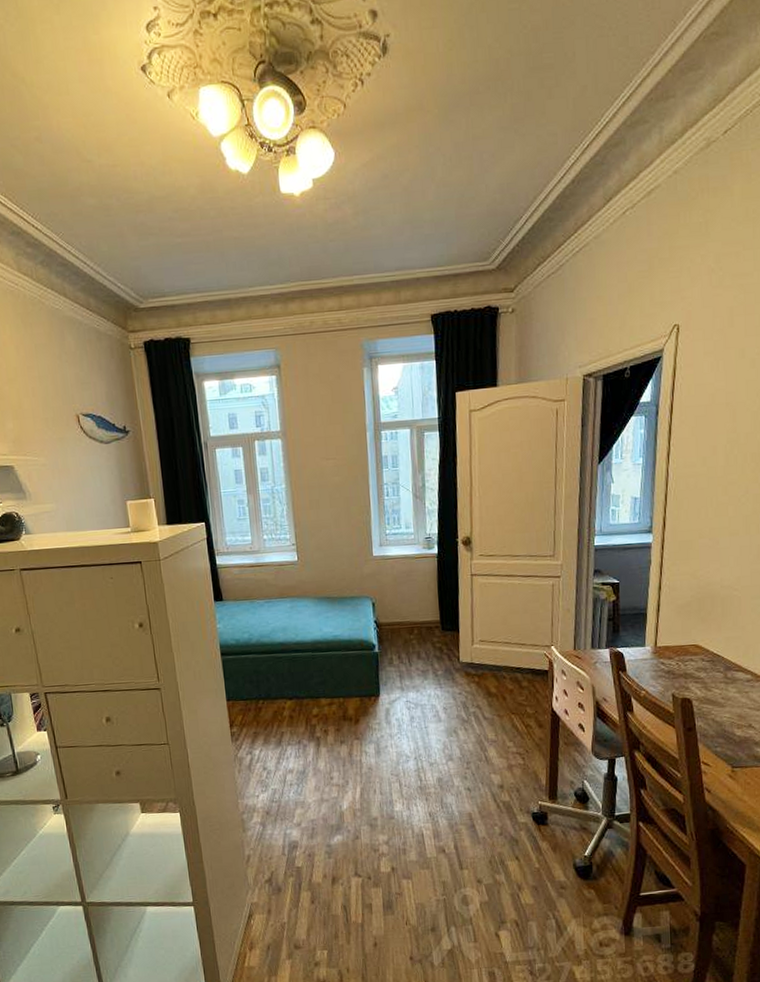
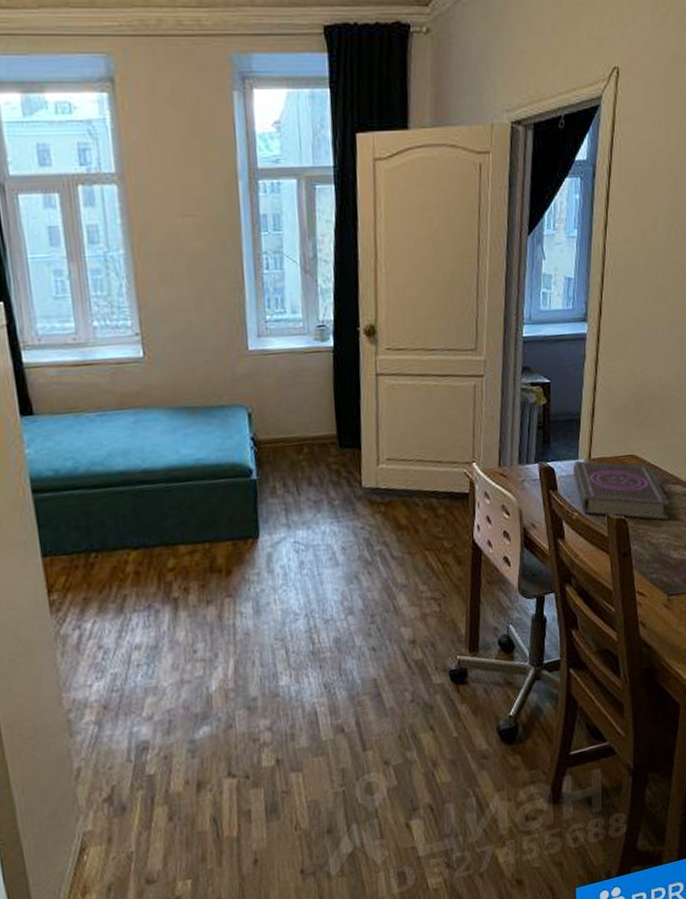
book: none [641,648,733,702] -> present [573,461,670,520]

